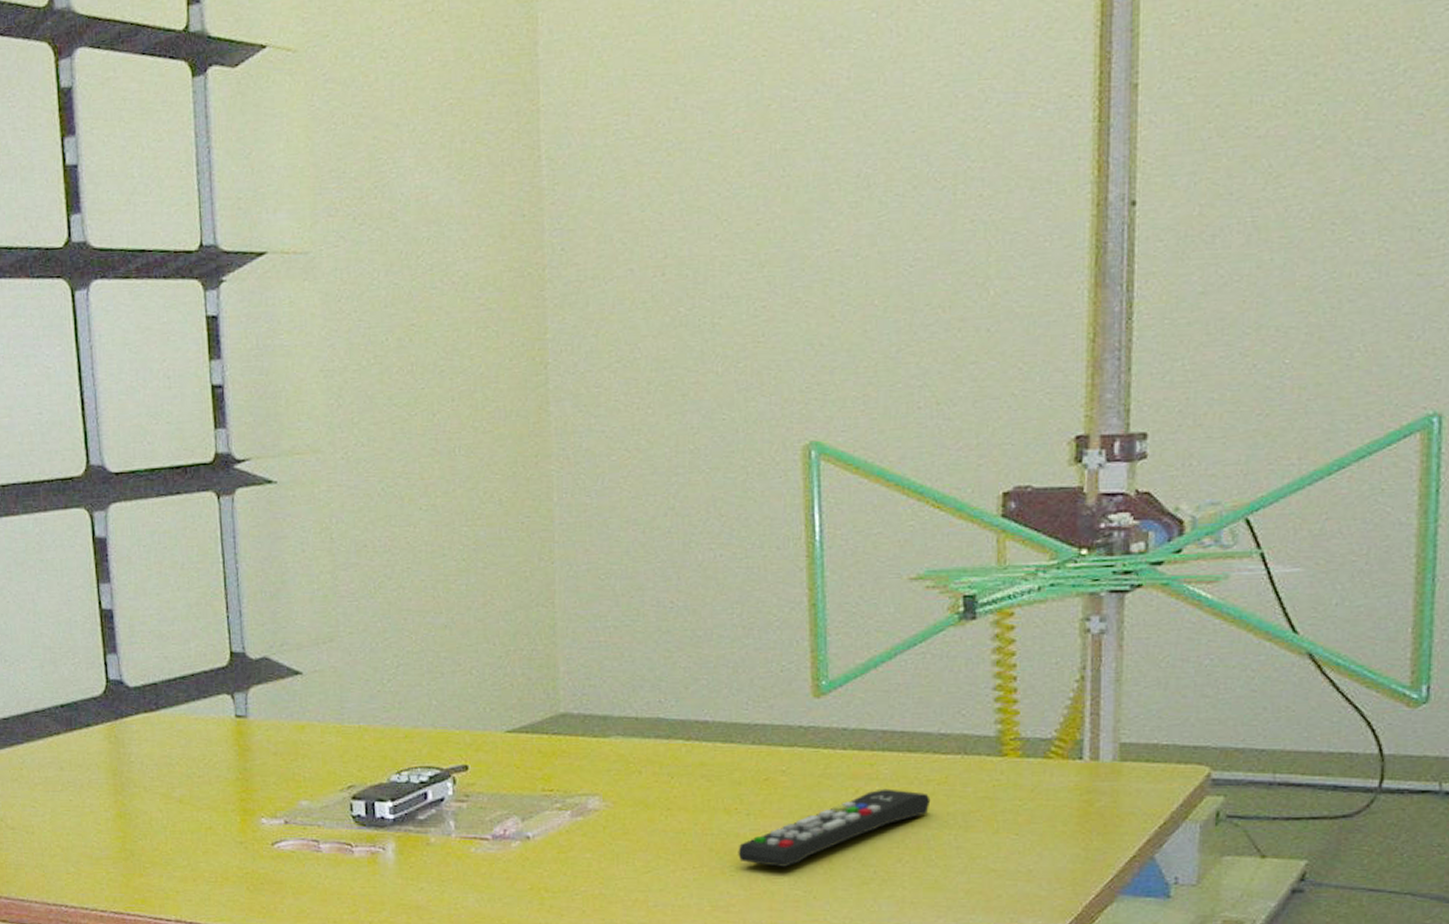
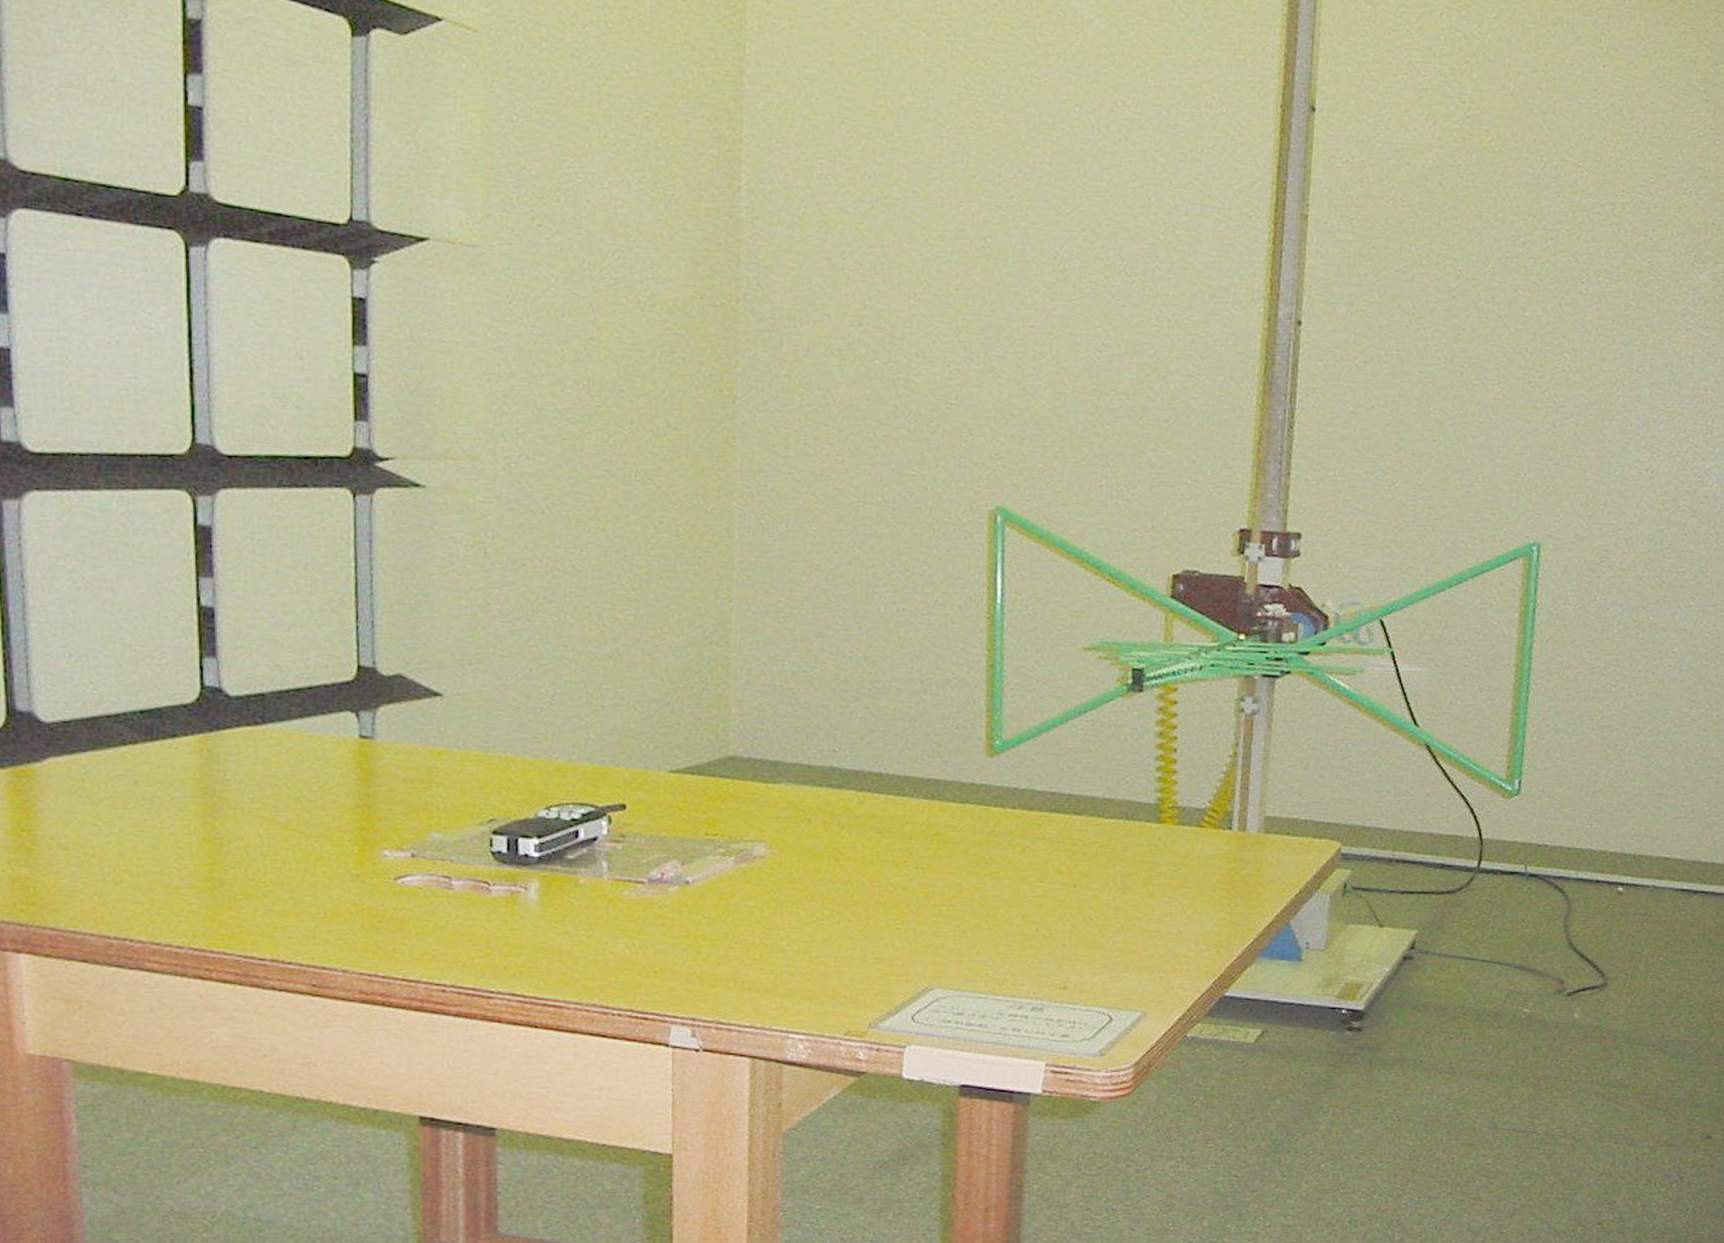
remote control: present [738,788,931,867] -> none [904,848,1093,921]

